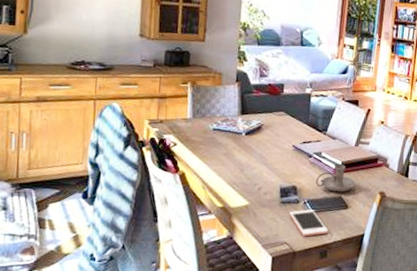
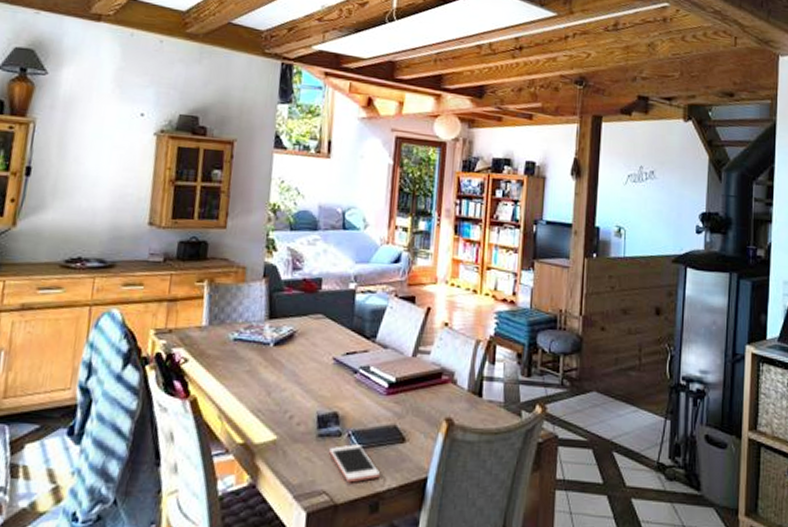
candle holder: present [315,164,355,192] -> none [362,382,414,420]

